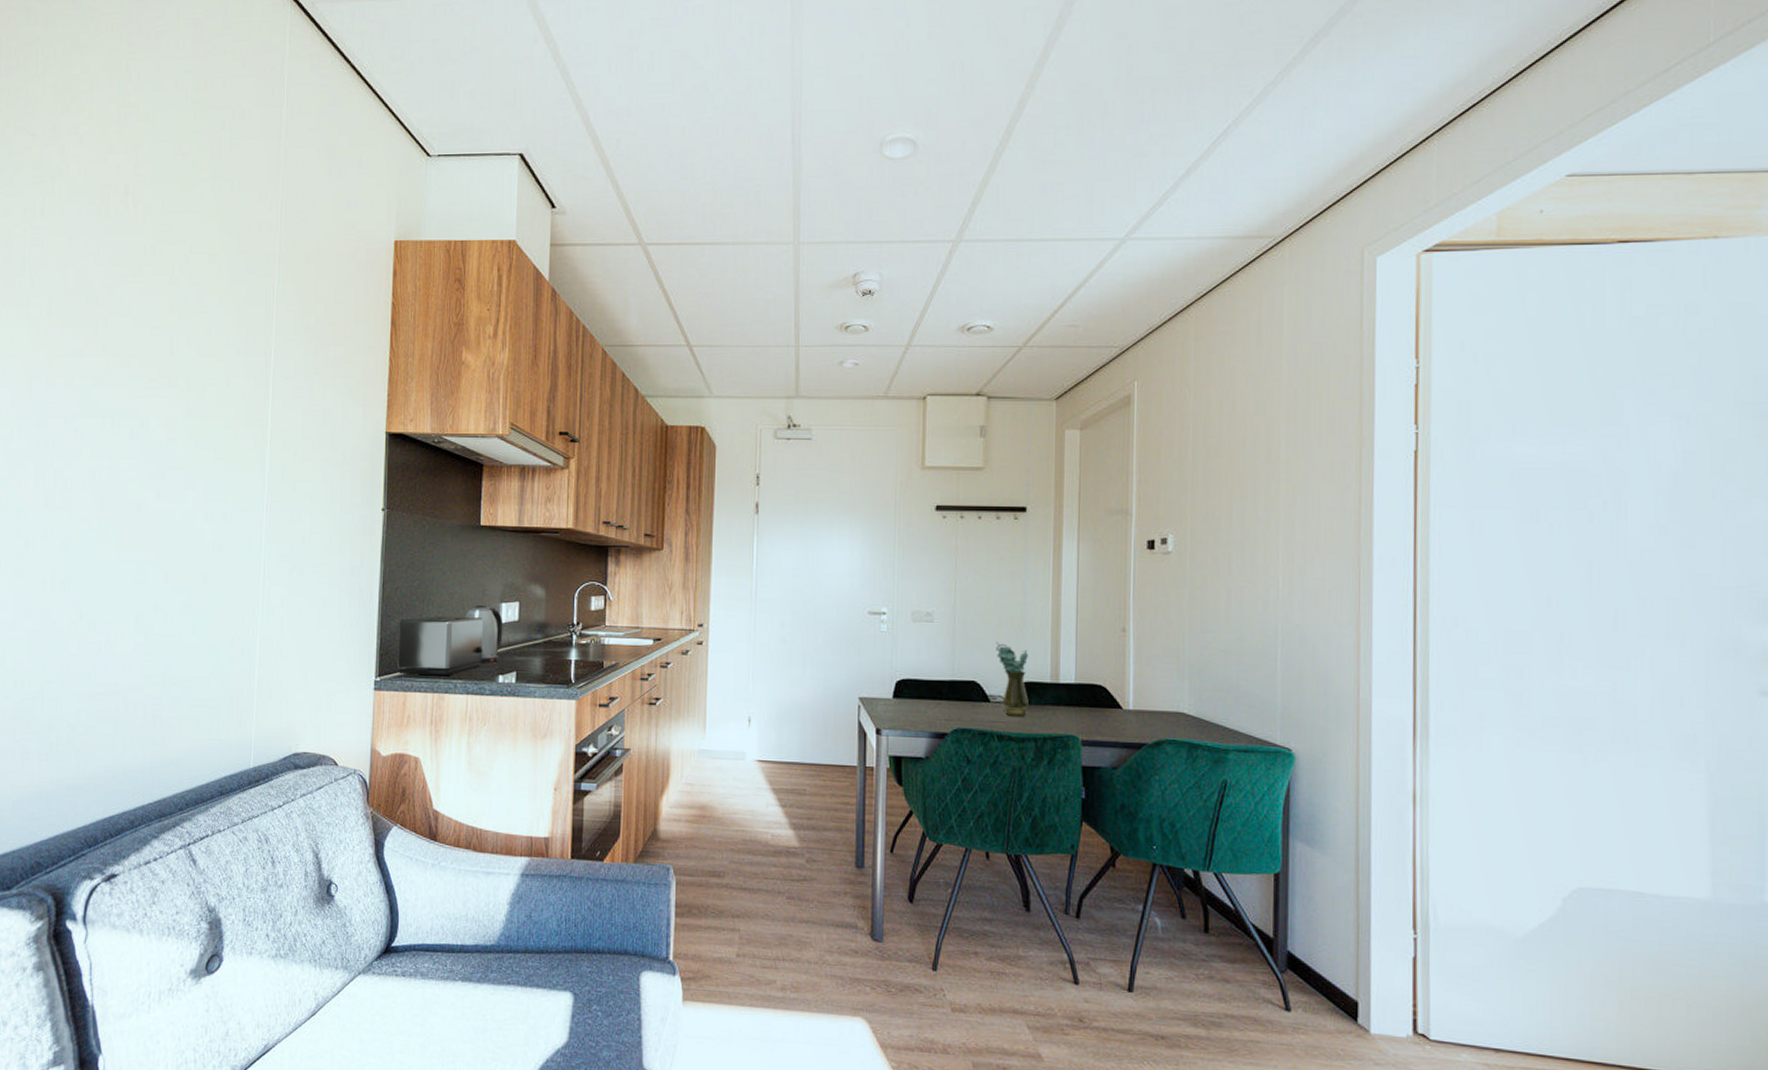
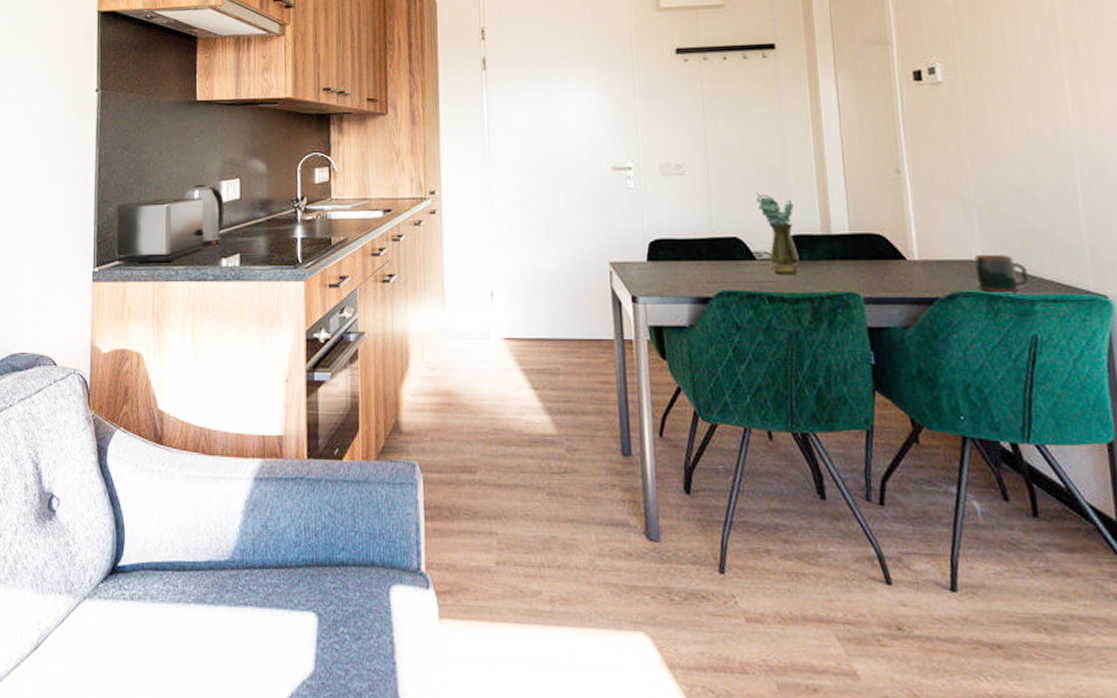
mug: none [1181,707,1226,743] -> present [974,254,1028,293]

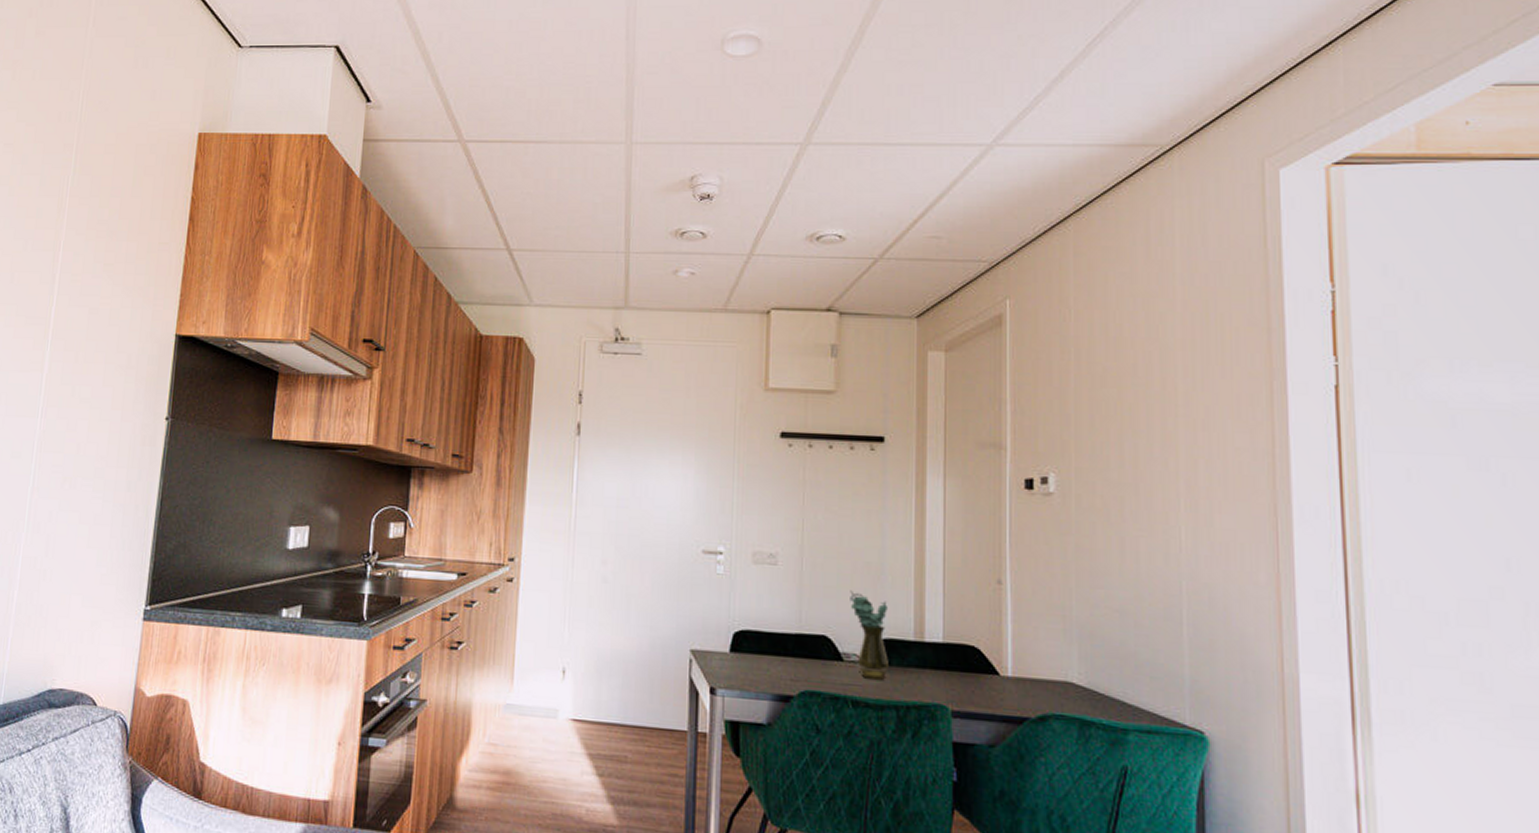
toaster: present [116,197,204,264] -> none [170,538,270,608]
kettle: present [184,185,224,248] -> none [248,528,291,596]
mug: present [974,254,1028,293] -> none [1070,676,1124,720]

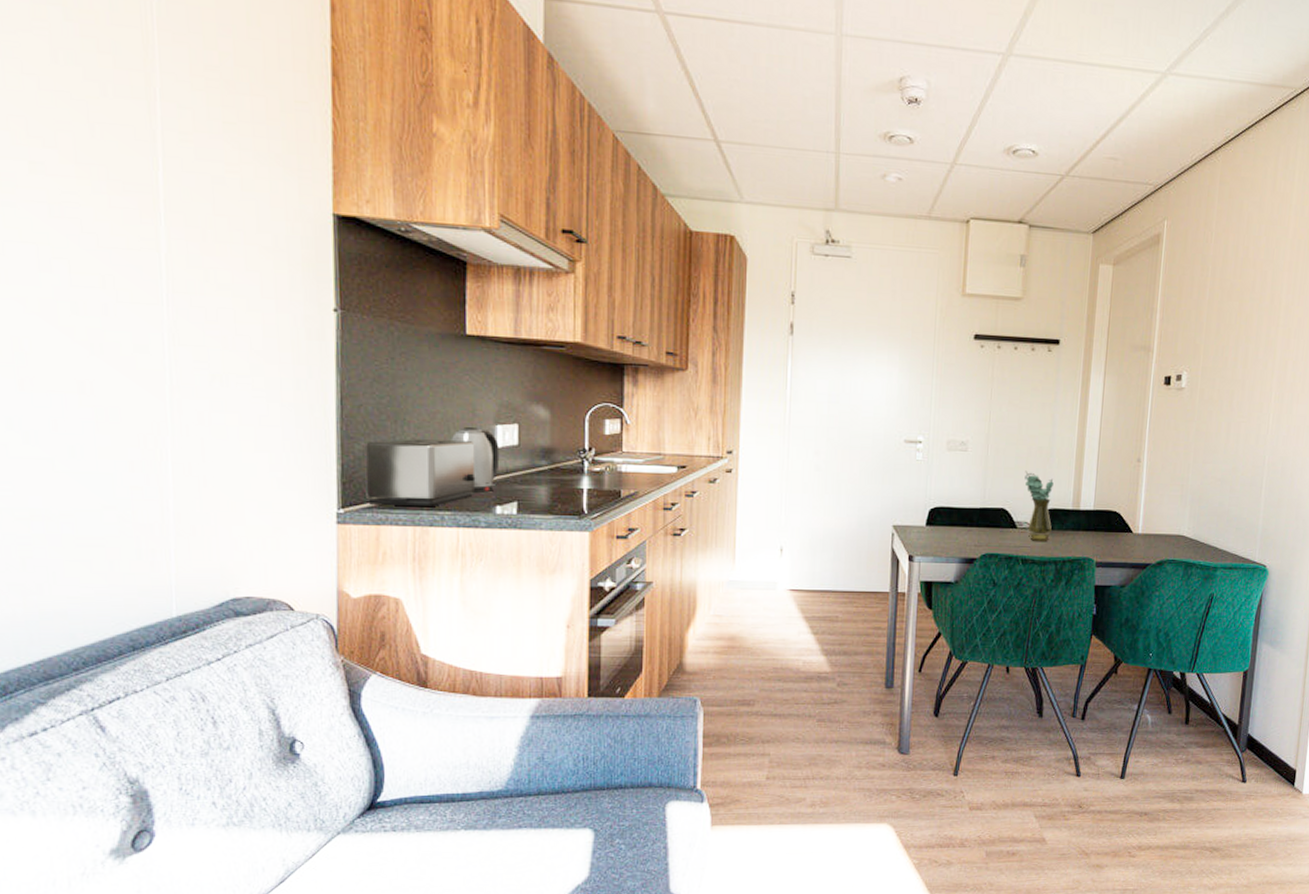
toaster: none [170,538,270,608] -> present [365,438,476,508]
kettle: none [248,528,291,596] -> present [450,427,500,494]

